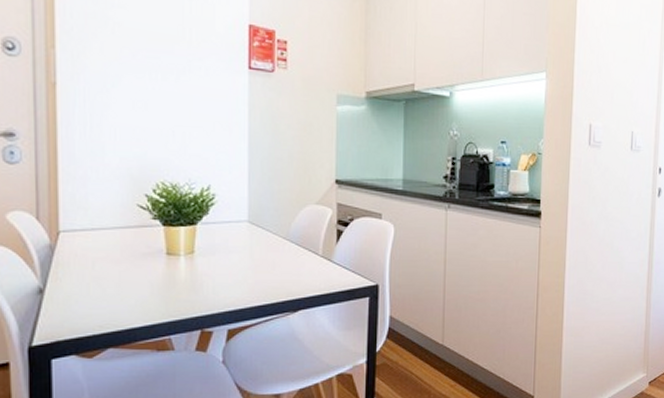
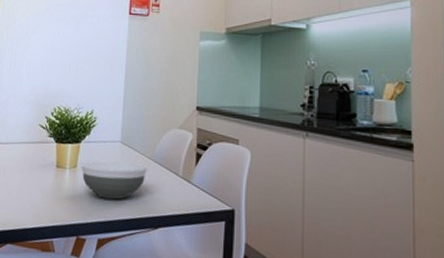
bowl: none [199,244,283,286] -> present [80,161,149,200]

